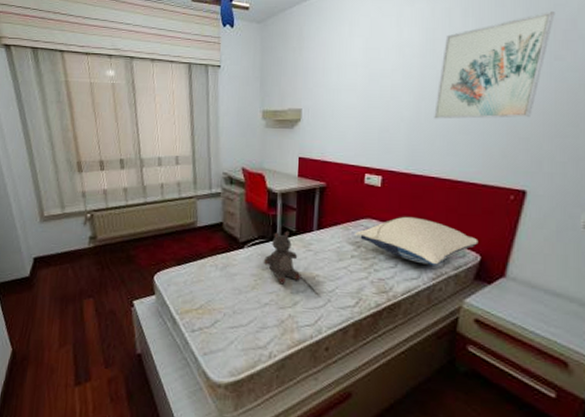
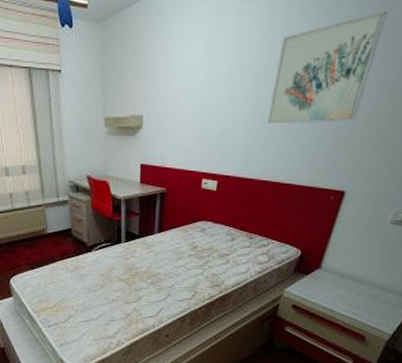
stuffed bear: present [263,230,301,285] -> none [109,234,144,283]
pillow: present [354,216,478,267] -> none [192,217,300,262]

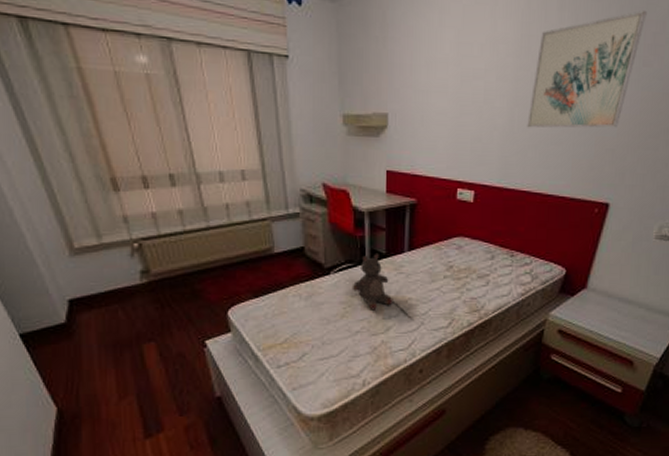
stuffed bear: none [109,234,144,283] -> present [352,252,393,311]

